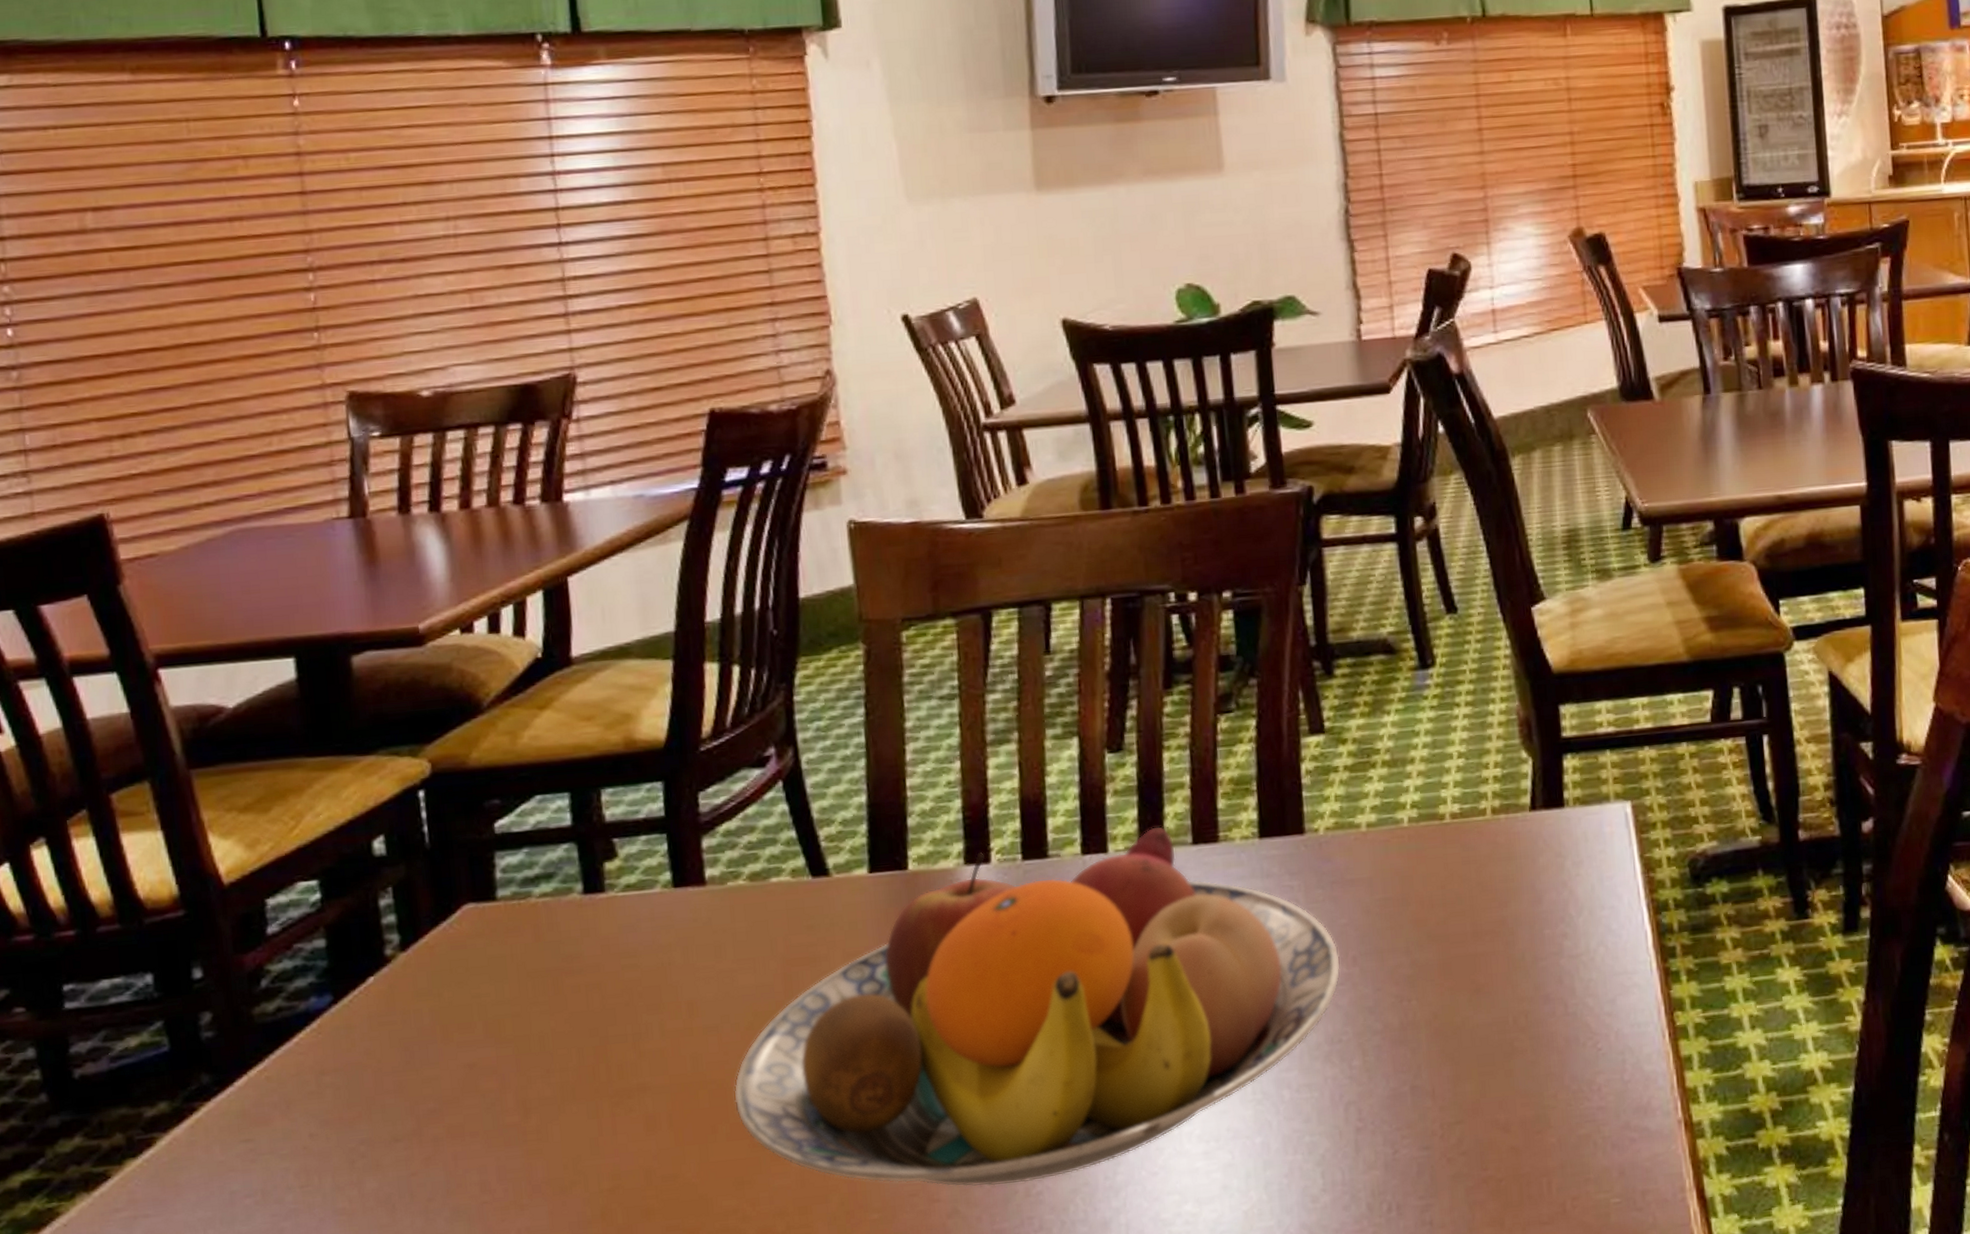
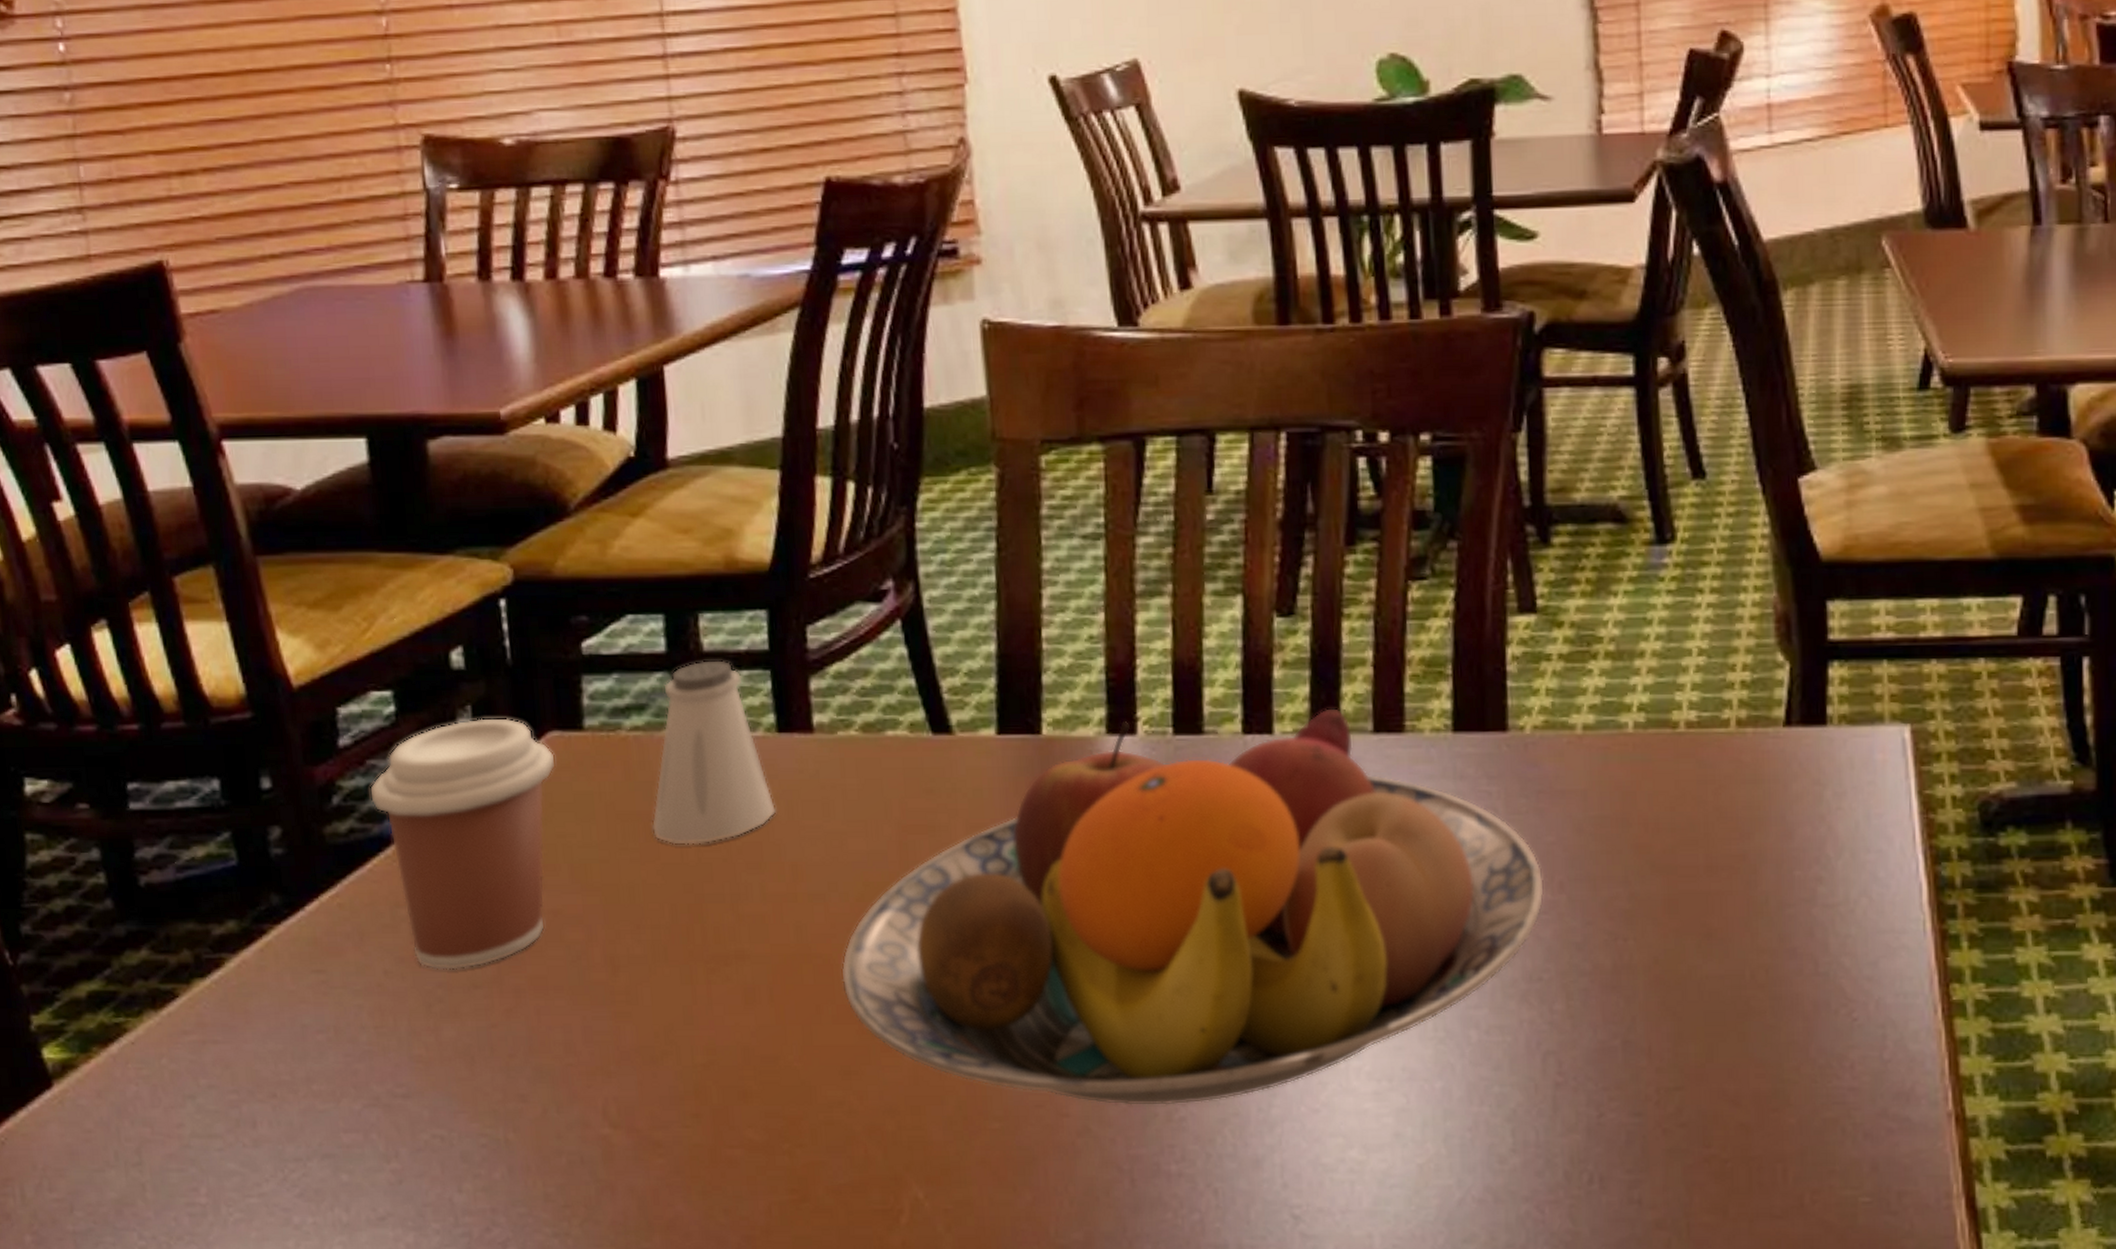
coffee cup: none [296,895,471,1129] -> present [369,718,556,970]
saltshaker: none [559,828,674,995] -> present [651,659,777,845]

